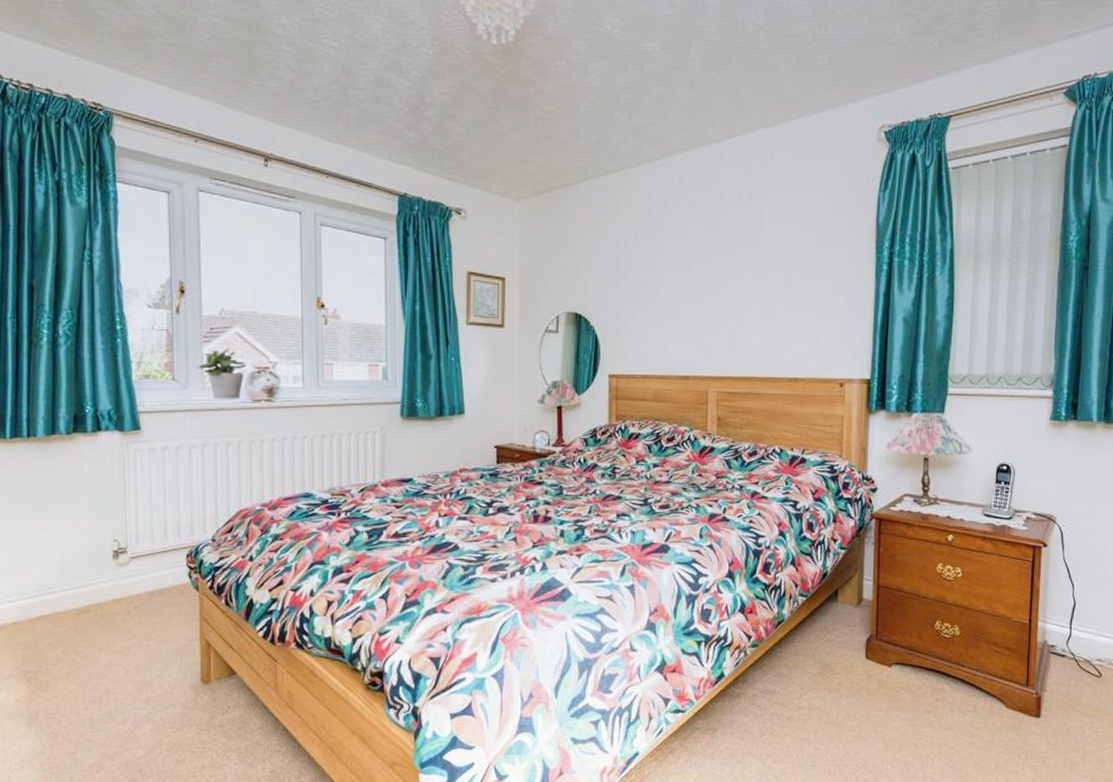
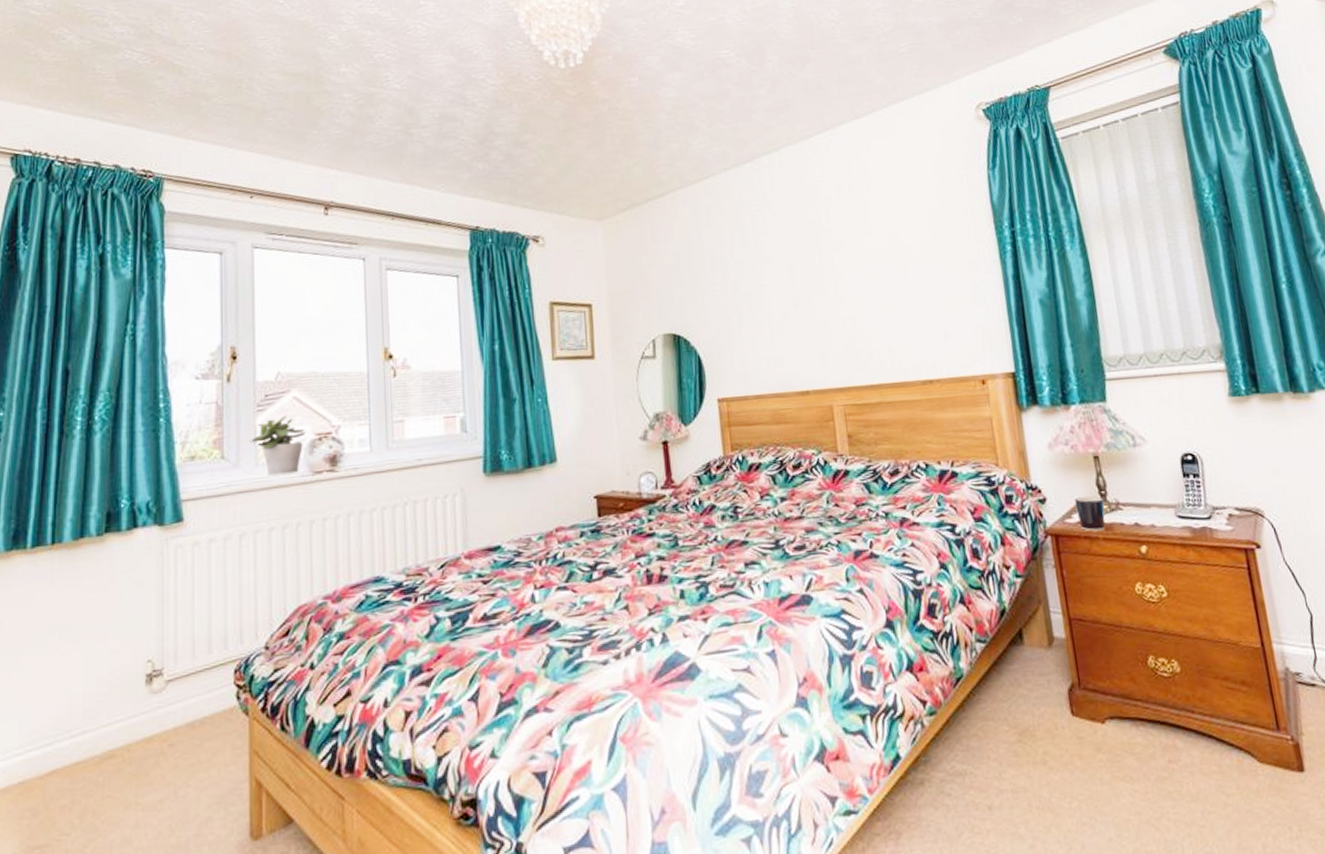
mug: none [900,490,925,520] -> present [1075,496,1106,532]

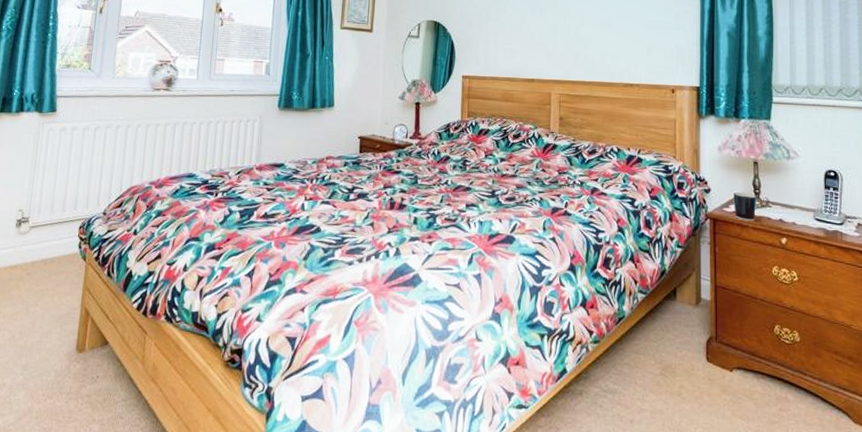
potted plant: present [249,415,306,476] -> none [110,43,152,88]

